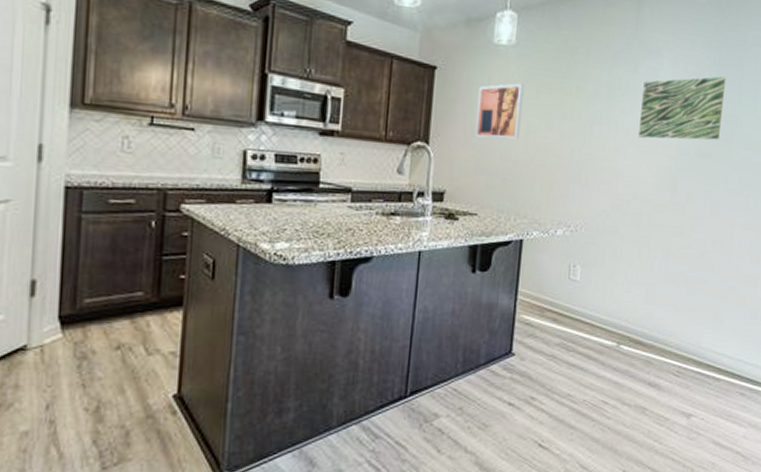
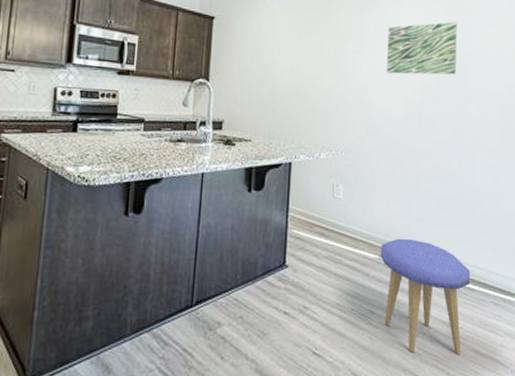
wall art: present [475,83,525,140] -> none [248,29,288,77]
stool: none [618,324,717,447] -> present [380,238,471,356]

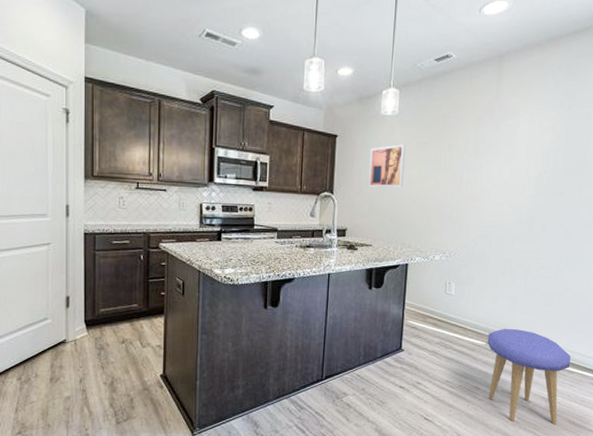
wall art: none [248,29,288,77] -> present [369,144,407,188]
wall art: present [387,21,458,75] -> none [501,129,577,182]

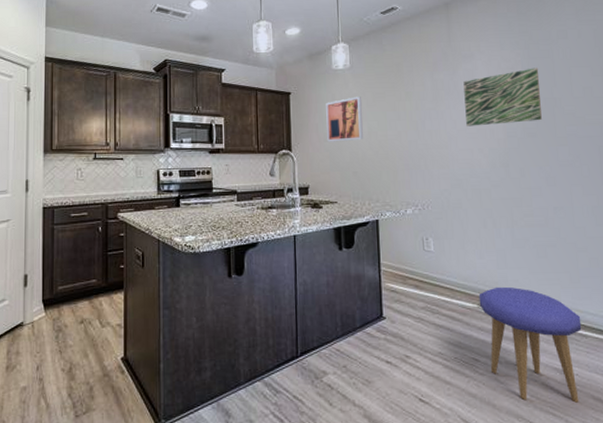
wall art: none [501,129,577,182] -> present [463,68,542,126]

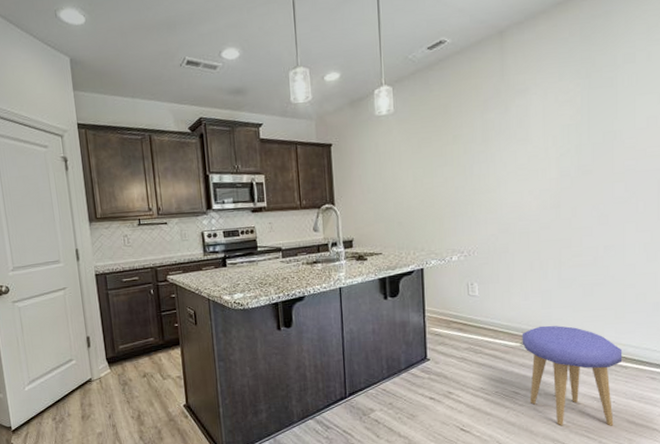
wall art: present [326,96,364,142] -> none [369,143,409,194]
wall art: present [463,68,542,126] -> none [516,98,600,168]

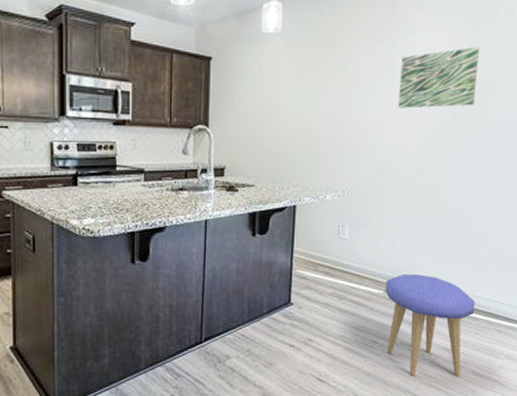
wall art: none [516,98,600,168] -> present [398,46,480,109]

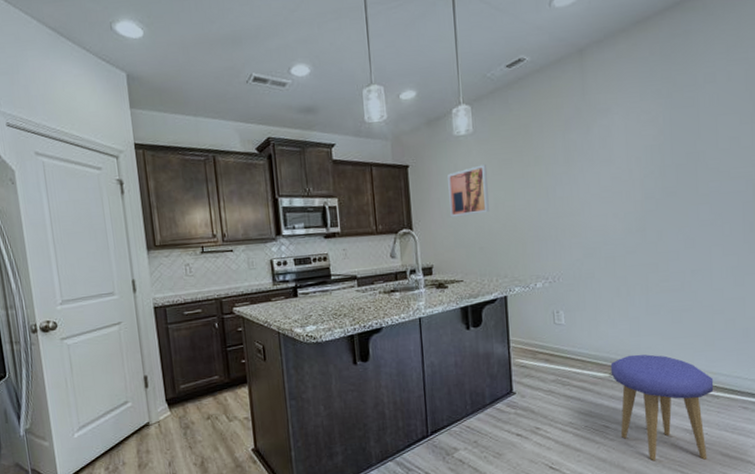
wall art: none [249,67,292,119] -> present [448,164,490,218]
wall art: present [398,46,480,109] -> none [598,118,683,190]

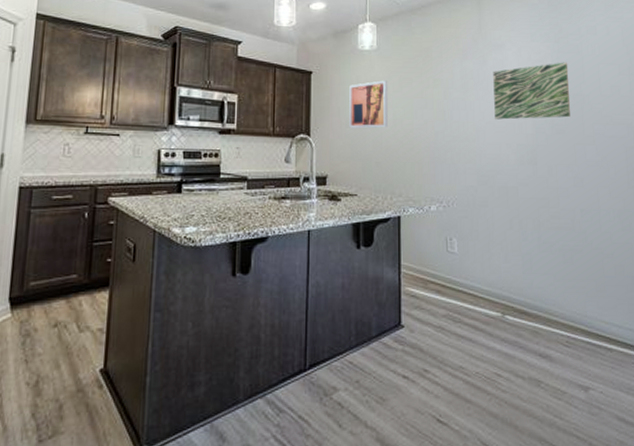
wall art: none [598,118,683,190] -> present [493,62,570,120]
stool: present [610,354,714,460] -> none [503,294,607,424]

